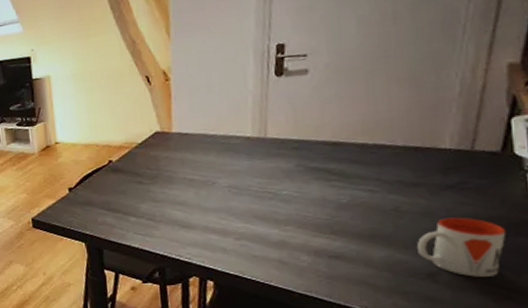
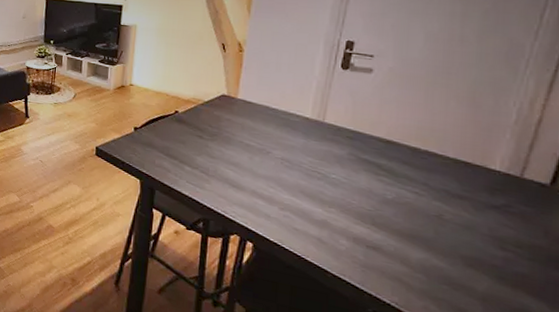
mug: present [417,217,507,277] -> none [455,235,547,304]

